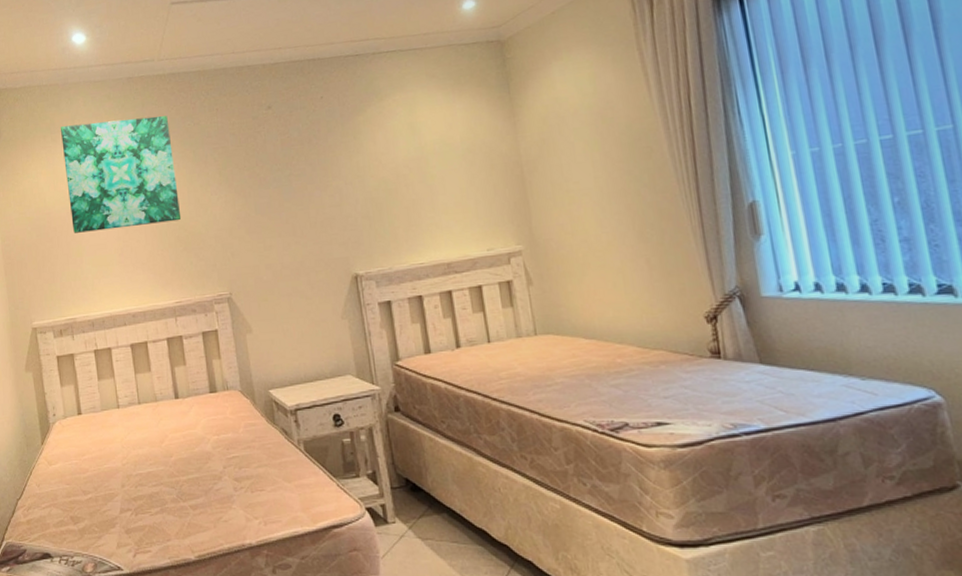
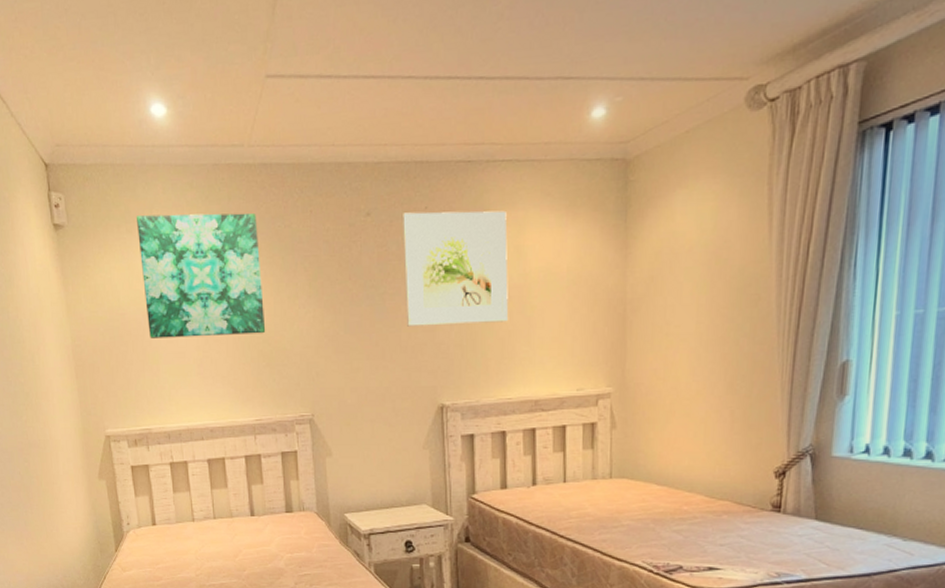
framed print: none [300,93,410,204] -> present [401,210,508,327]

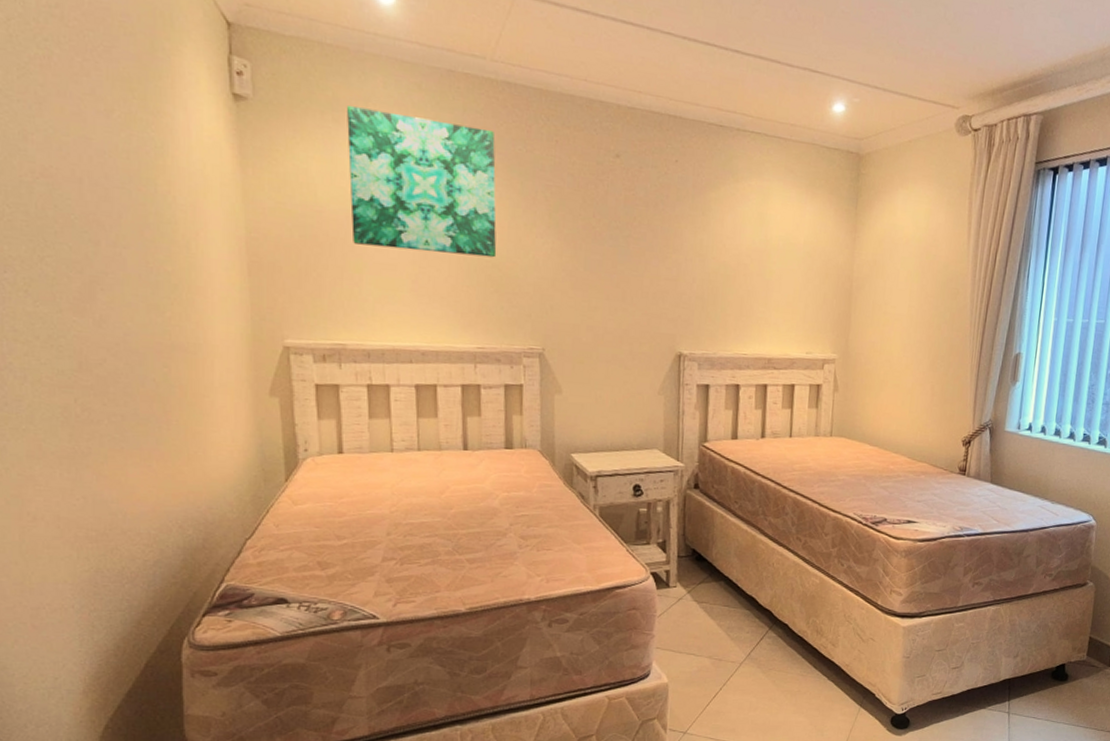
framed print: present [401,210,508,327] -> none [649,161,753,282]

